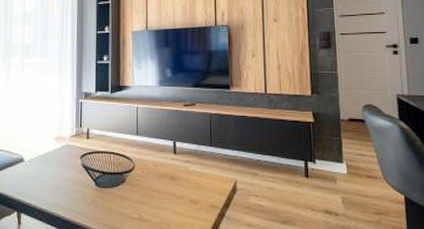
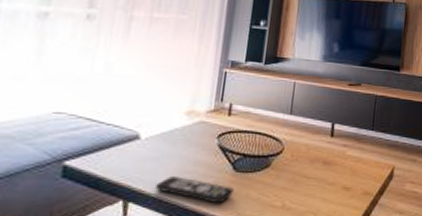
remote control: none [39,192,98,215] -> present [155,176,234,204]

